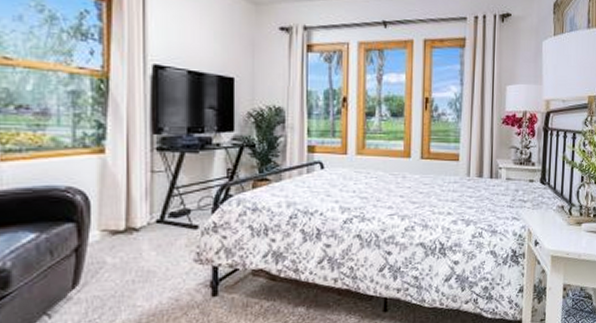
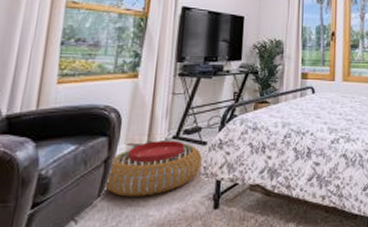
pouf: none [78,225,194,288] -> present [104,140,202,197]

